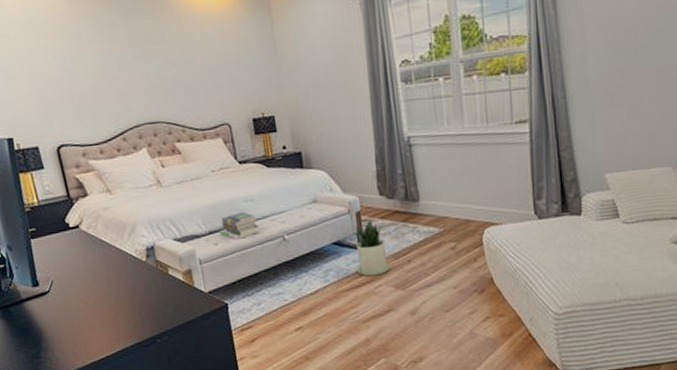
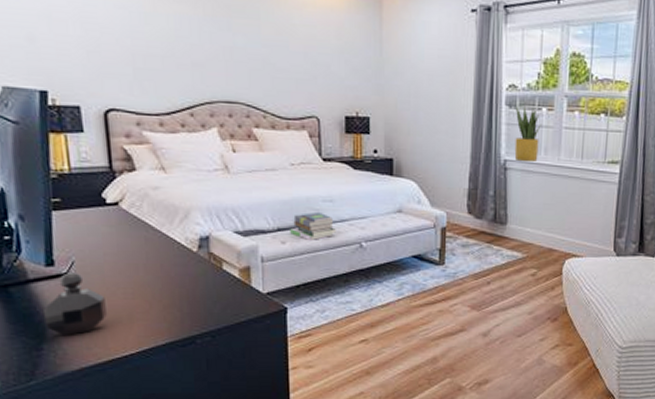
perfume bottle: none [36,290,85,344] -> present [44,273,108,335]
planter: present [354,221,390,276] -> none [434,238,468,294]
planter: none [412,79,442,137] -> present [514,106,542,163]

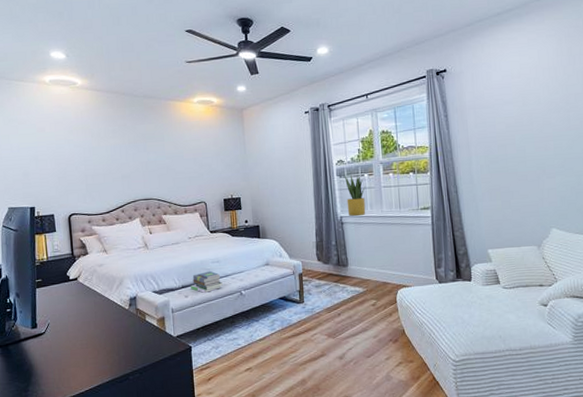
perfume bottle: present [44,273,108,335] -> none [30,331,71,379]

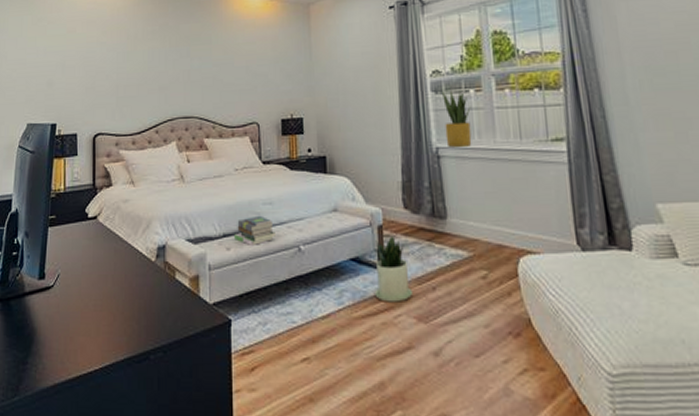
planter: none [297,281,324,326] -> present [375,237,412,302]

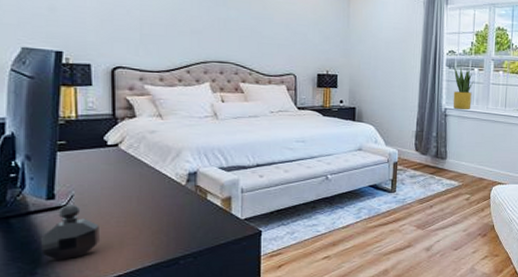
perfume bottle: none [32,285,80,349] -> present [41,205,101,260]
books: present [234,215,276,247] -> none [267,150,306,175]
planter: present [375,237,412,302] -> none [386,171,415,216]

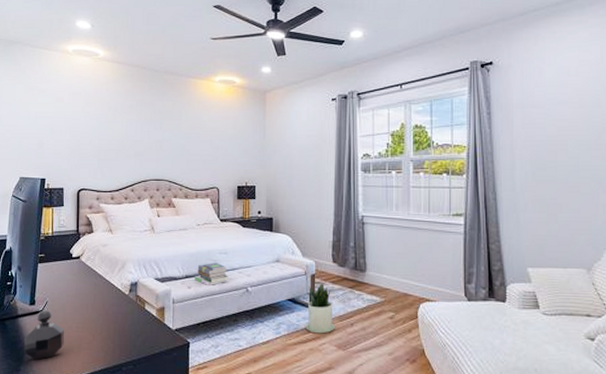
books: none [267,150,306,175] -> present [195,262,228,287]
planter: none [386,171,415,216] -> present [305,284,335,334]
planter: present [452,67,474,111] -> none [370,171,392,217]

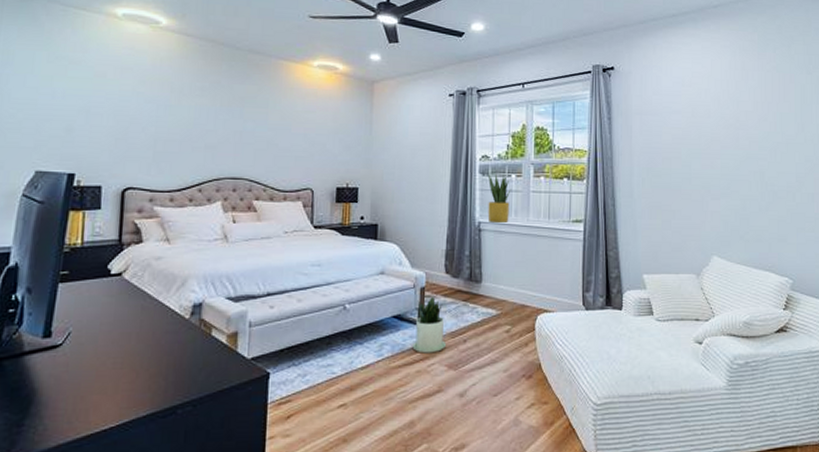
perfume bottle: present [24,310,65,360] -> none [31,344,95,409]
books: present [195,262,228,287] -> none [279,276,322,305]
planter: none [370,171,392,217] -> present [487,174,511,224]

